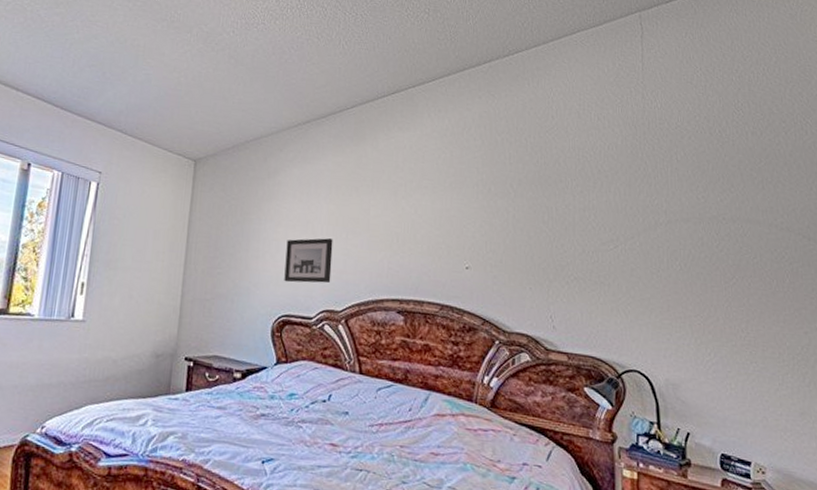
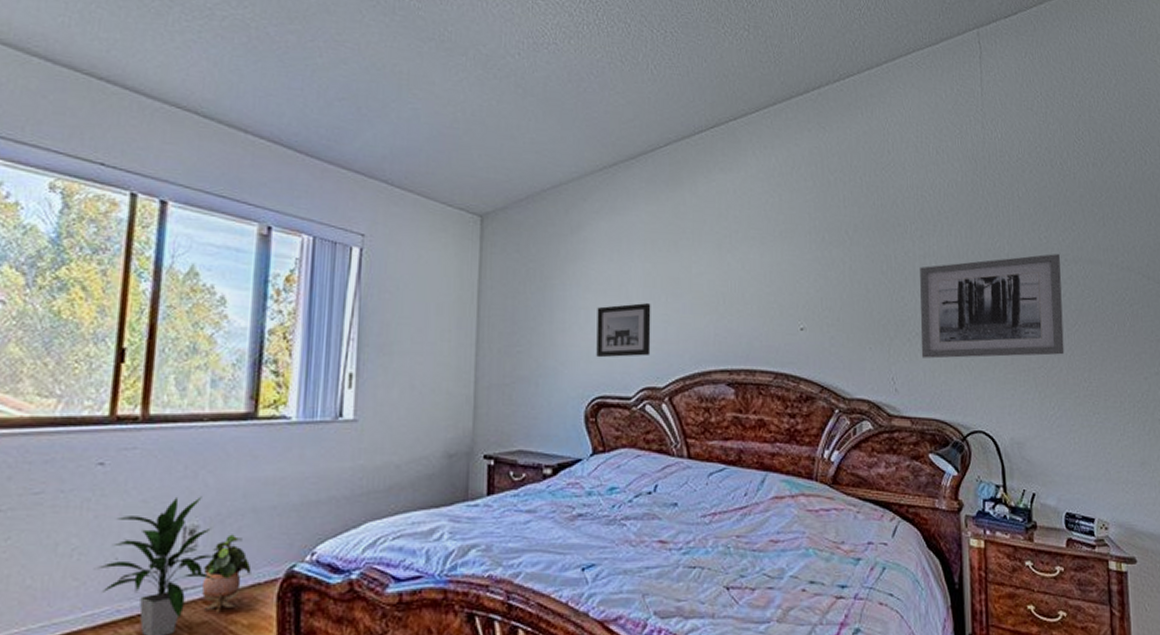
wall art: none [579,212,721,306] -> present [920,254,1065,359]

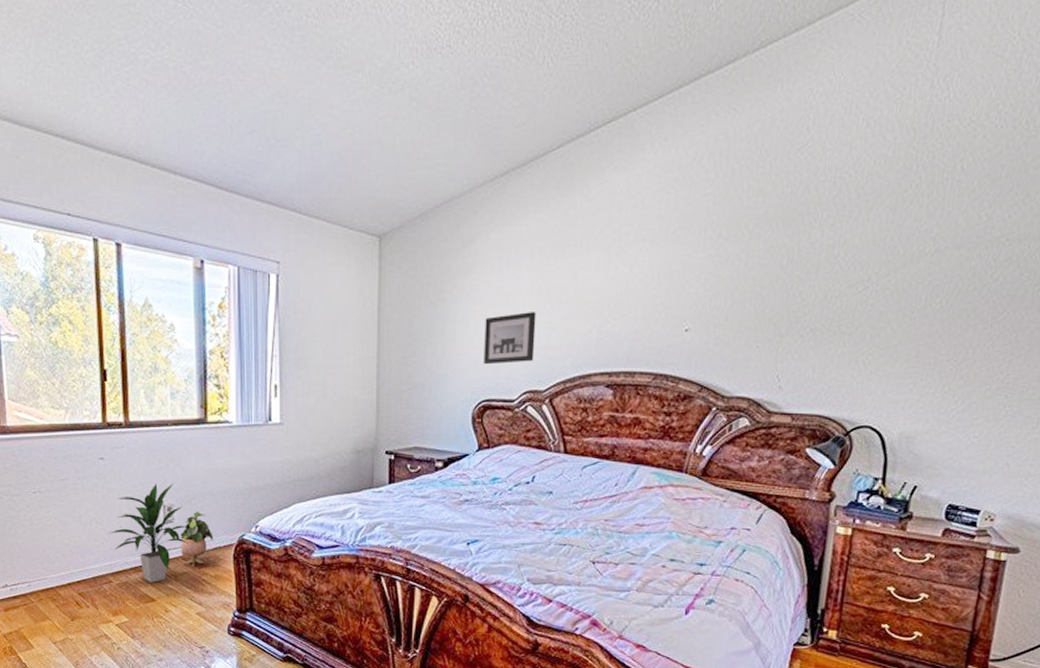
wall art: present [920,254,1065,359] -> none [813,233,1001,355]

